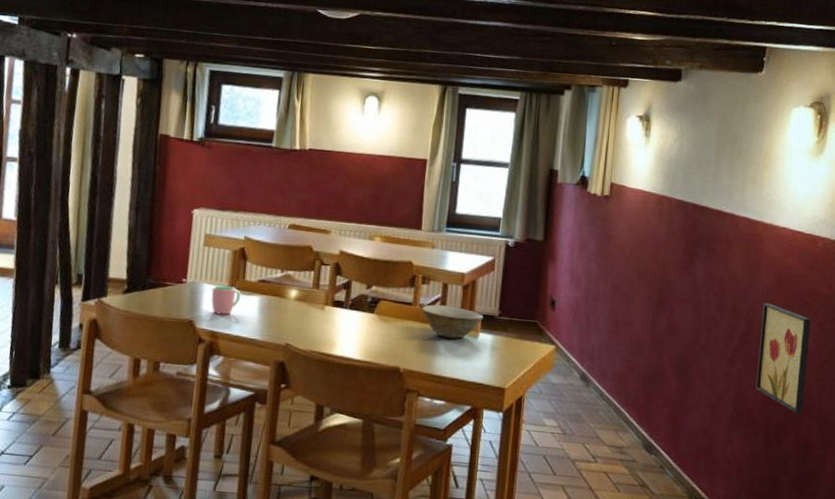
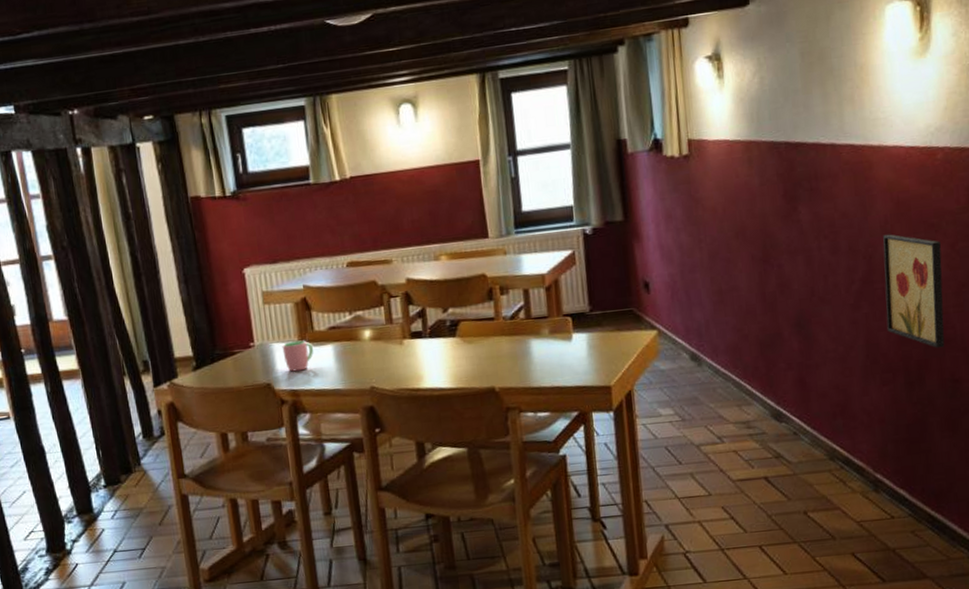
bowl: present [422,304,483,339] -> none [505,311,574,347]

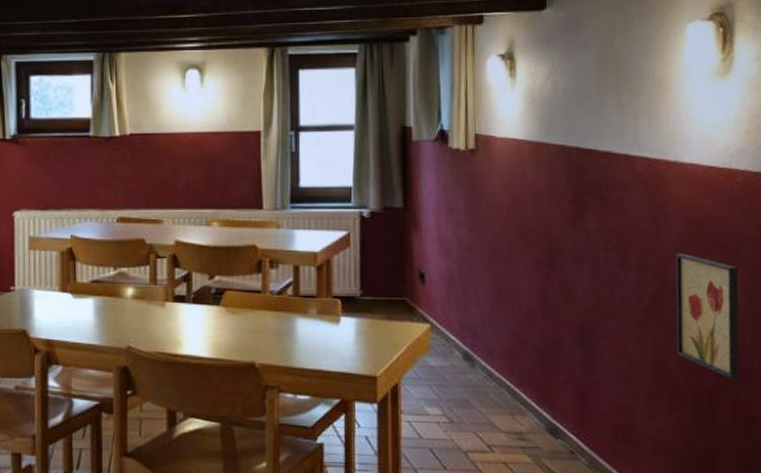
cup: present [282,340,314,372] -> none [42,290,74,321]

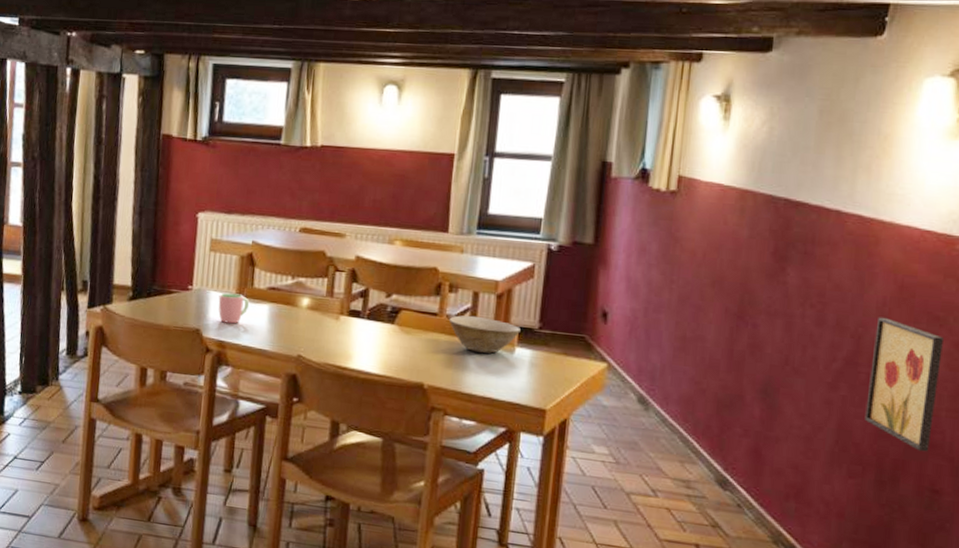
cup: none [42,290,74,321] -> present [218,292,250,324]
bowl: none [272,289,343,325] -> present [448,315,521,353]

